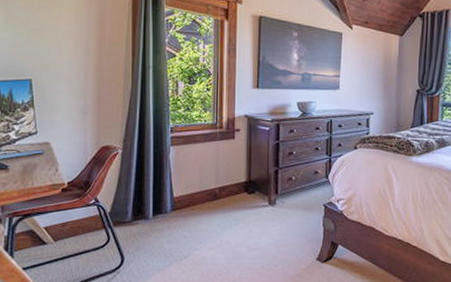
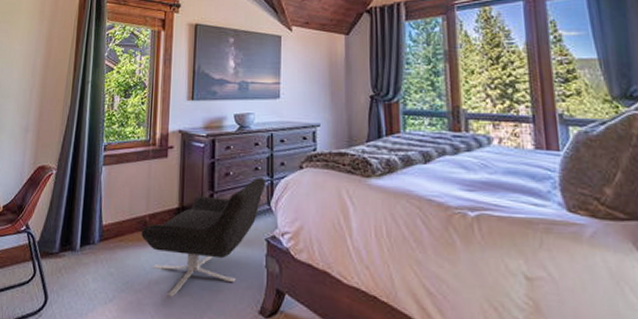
lounge chair: none [212,156,325,252] -> present [141,177,266,297]

